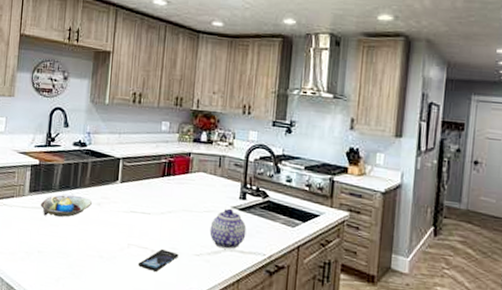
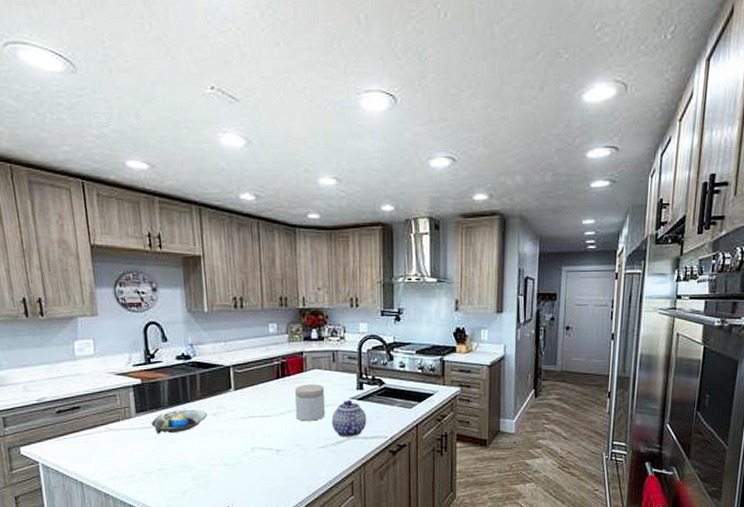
smartphone: present [137,248,179,272] -> none [264,446,304,469]
jar: none [175,186,207,226] -> present [294,384,326,421]

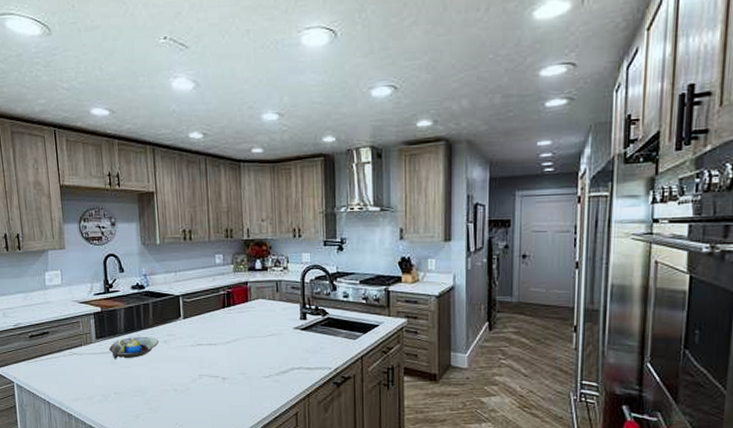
jar: present [294,384,326,421] -> none [239,313,270,350]
teapot: present [331,400,367,438] -> none [275,330,311,368]

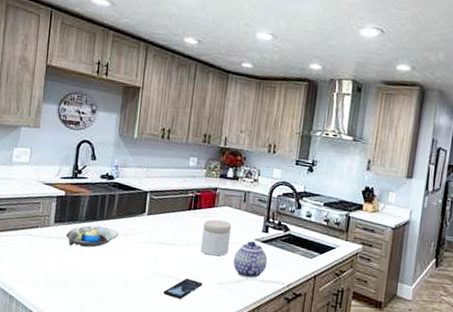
smartphone: none [211,375,249,397] -> present [162,277,203,299]
jar: none [239,313,270,350] -> present [200,219,232,257]
teapot: none [275,330,311,368] -> present [233,240,268,279]

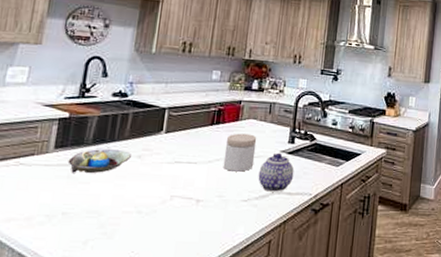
smartphone: present [162,277,203,299] -> none [180,197,225,221]

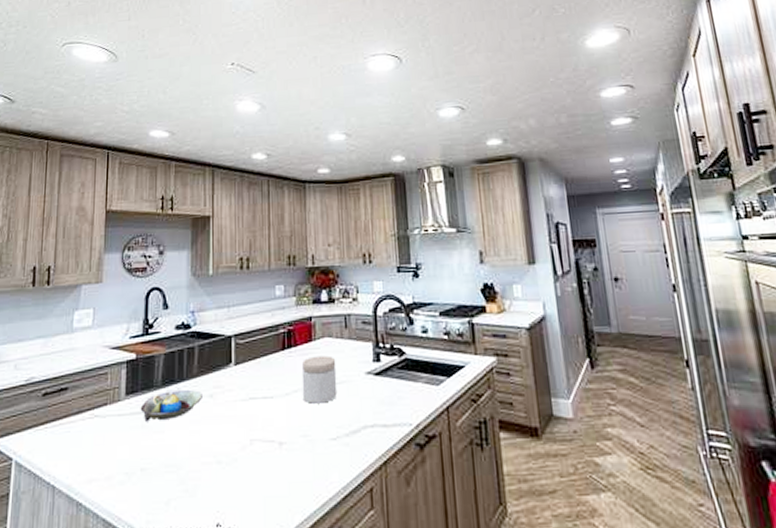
teapot: present [258,153,294,192] -> none [344,375,387,425]

